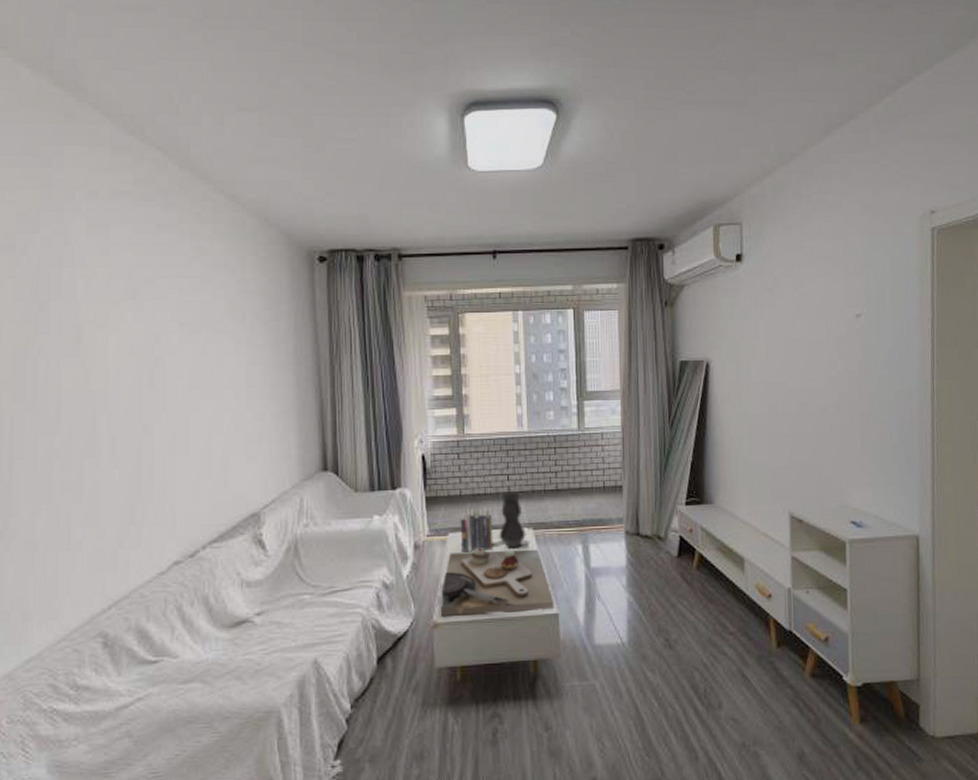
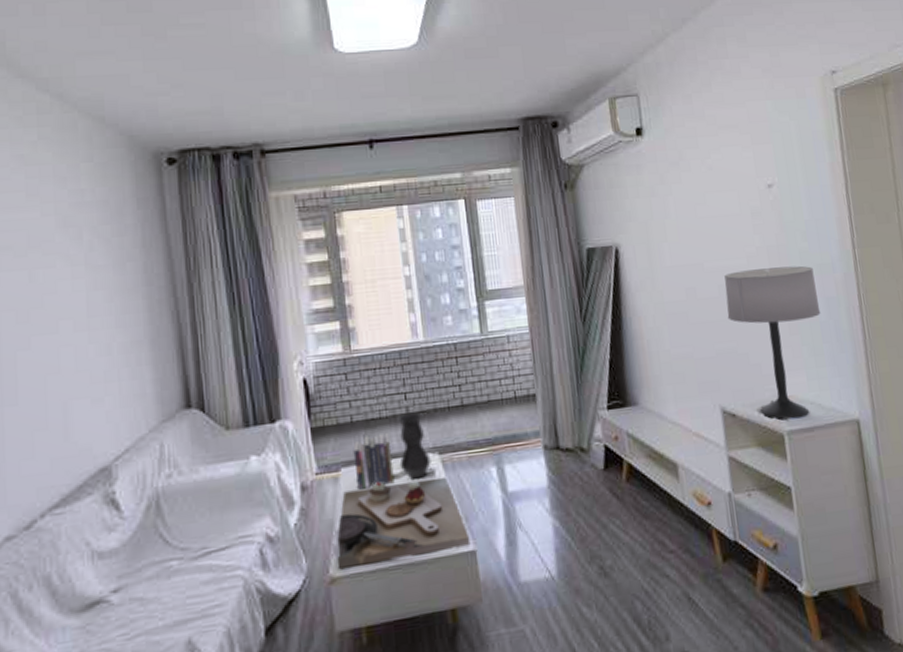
table lamp: none [804,391,894,529] -> present [724,266,821,420]

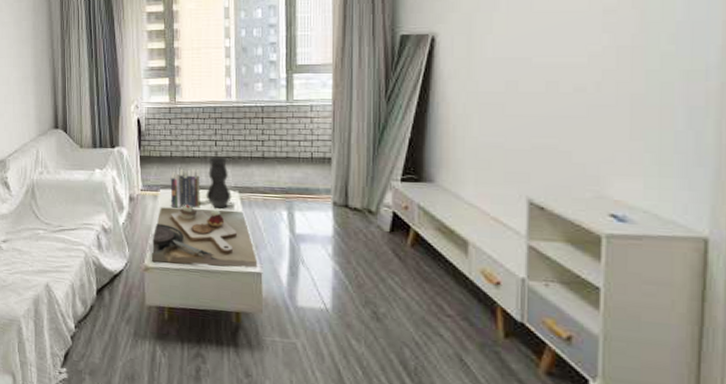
table lamp: present [724,266,821,420] -> none [552,69,678,225]

